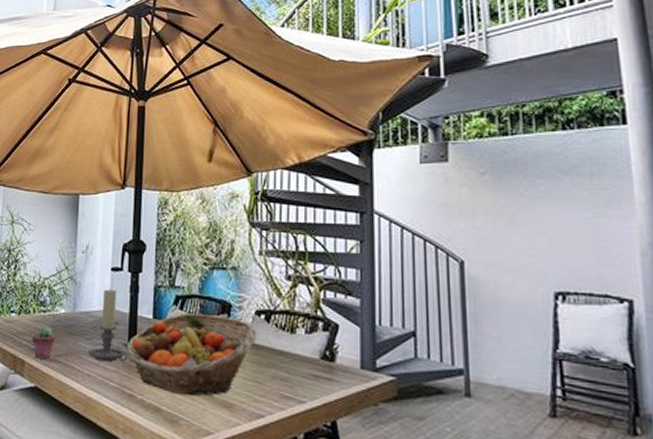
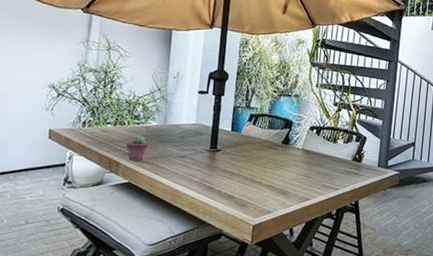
candle holder: present [88,288,128,362] -> none [176,107,210,163]
fruit basket: present [126,313,257,396] -> none [208,127,310,187]

